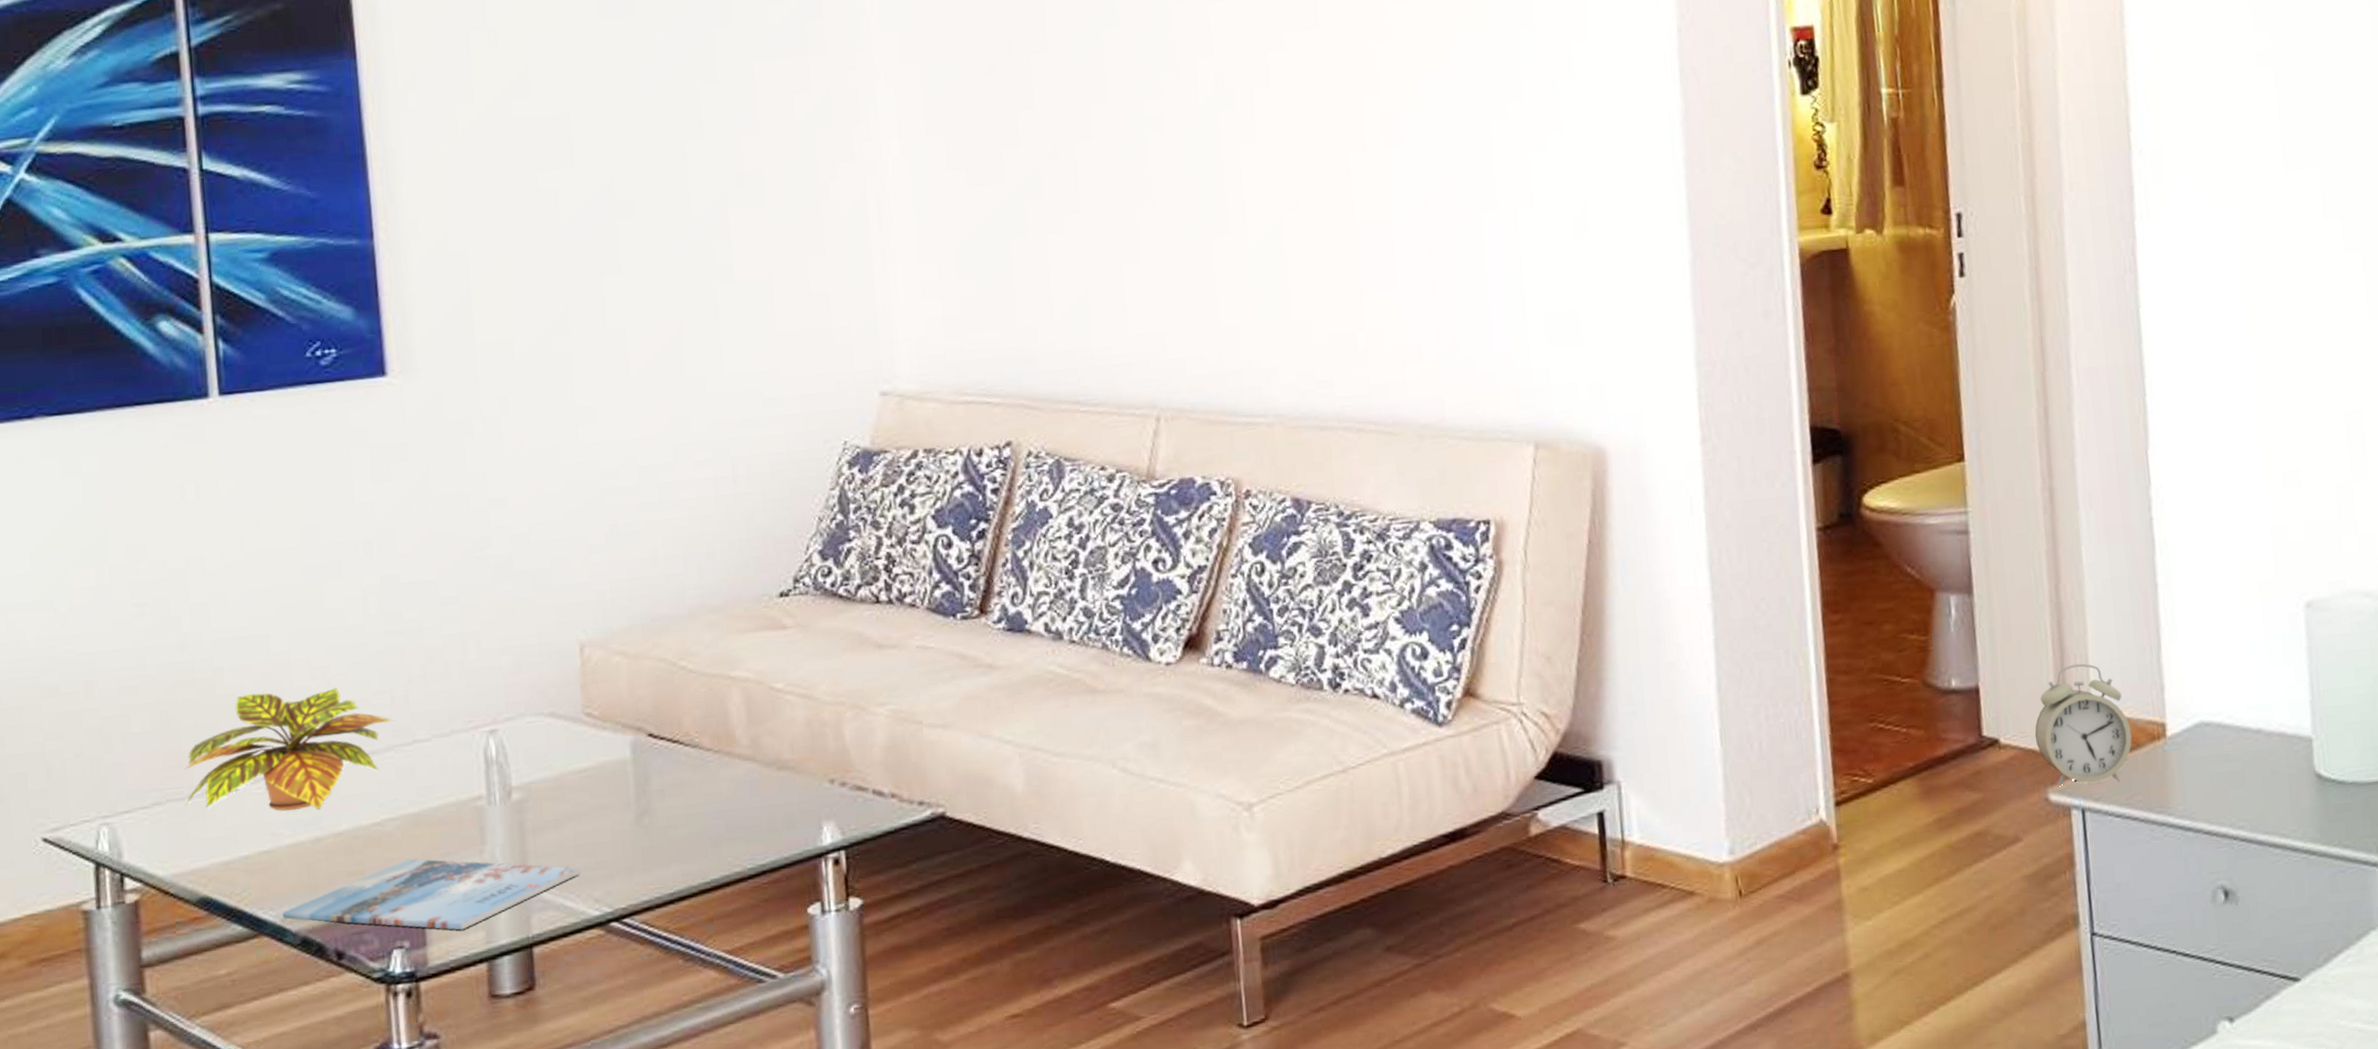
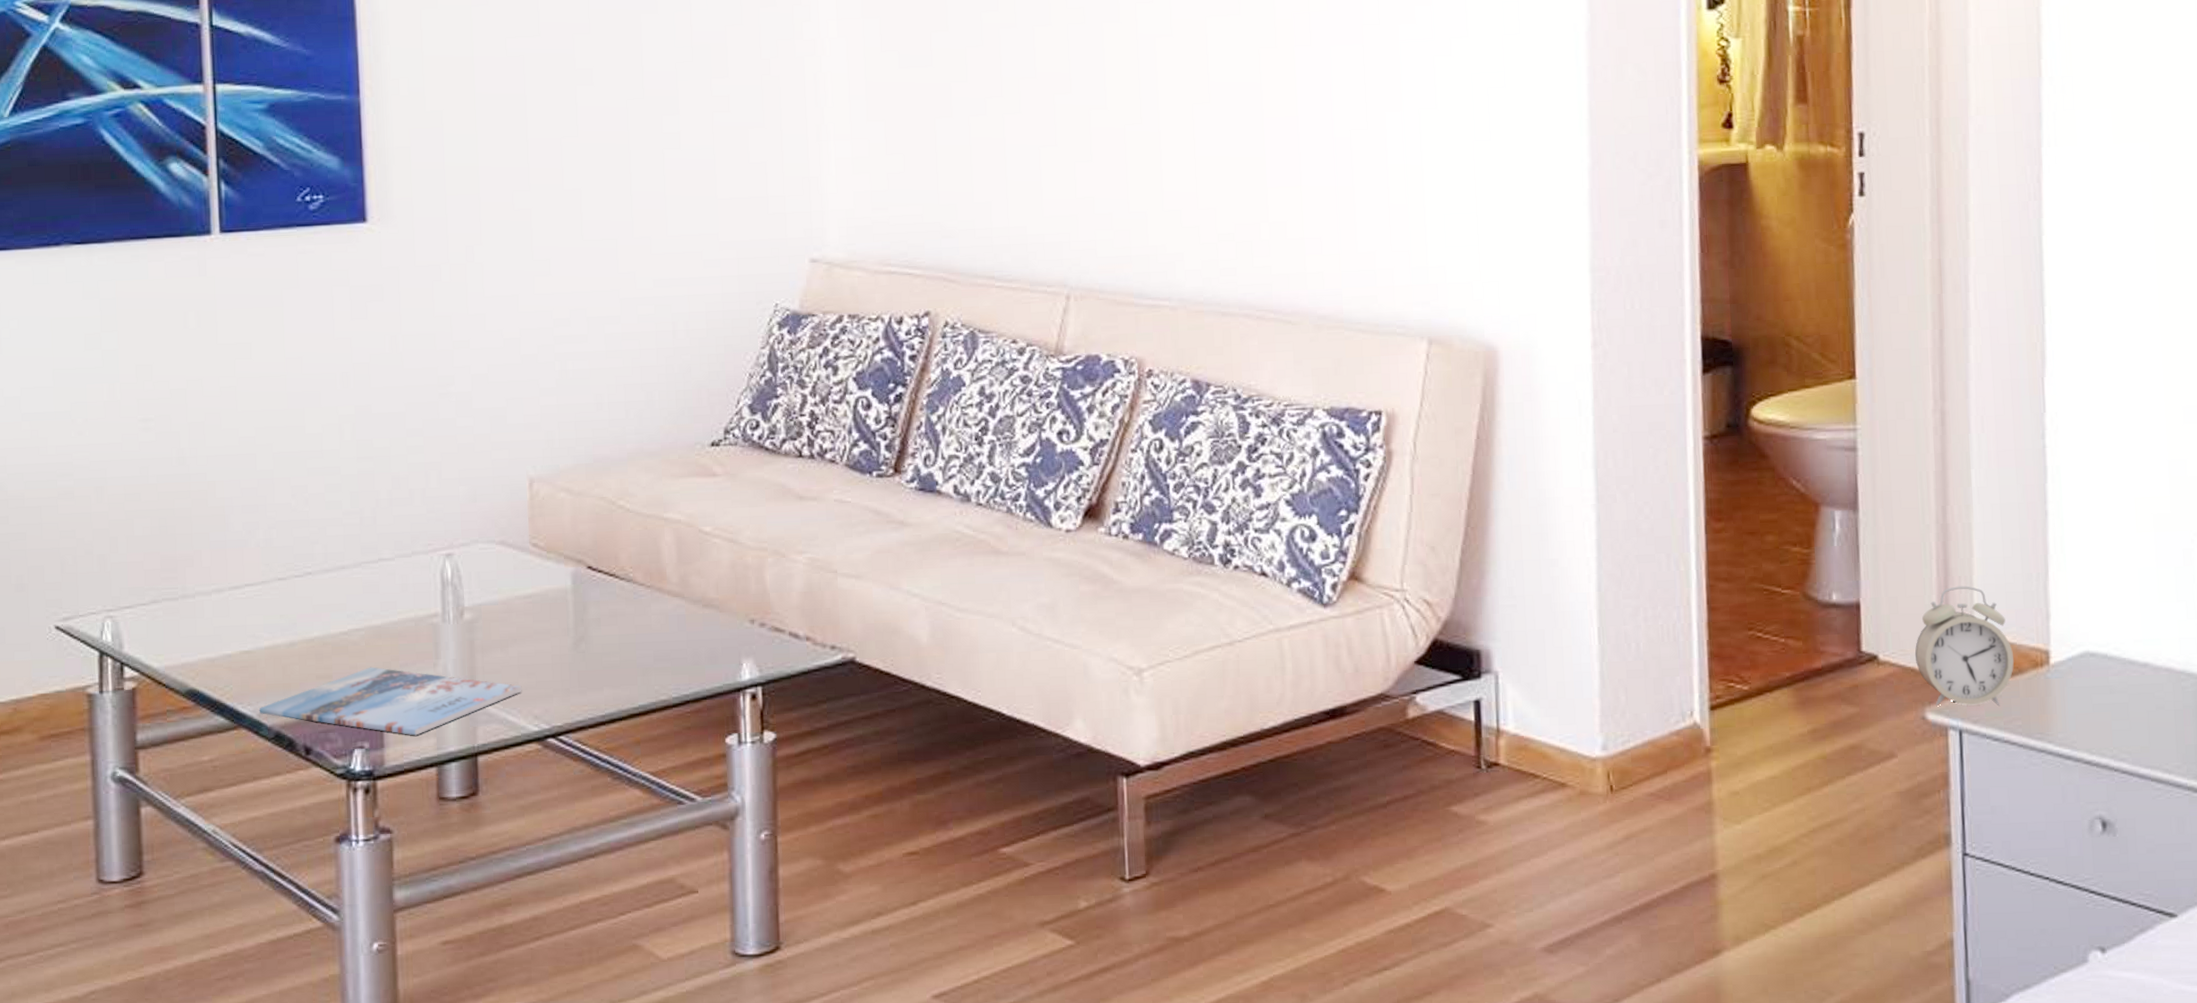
plant: present [184,688,394,811] -> none [178,506,363,616]

